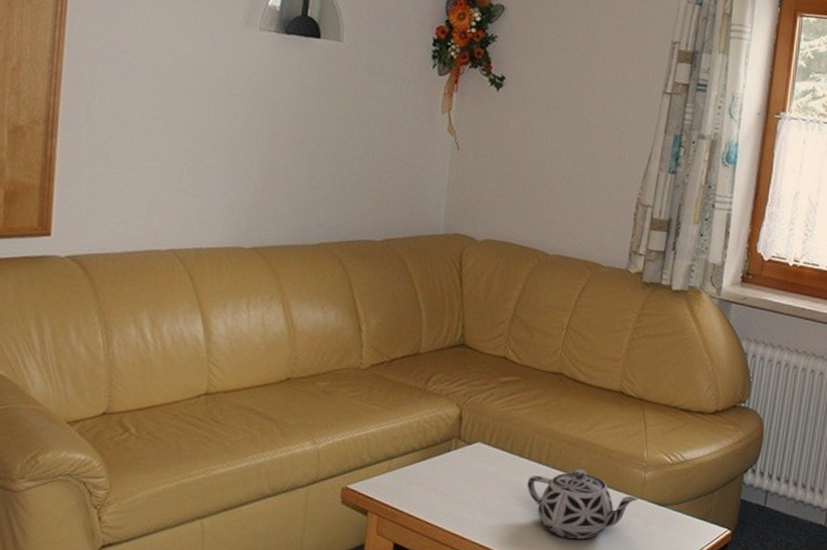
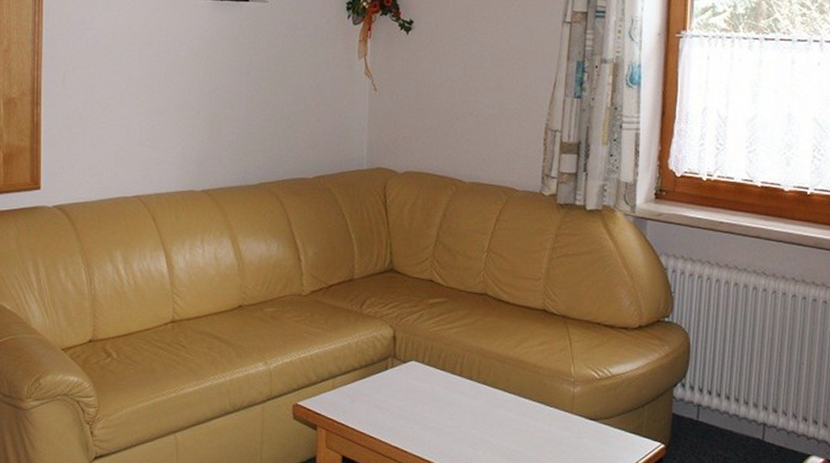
teapot: present [527,469,638,540] -> none [460,385,568,453]

